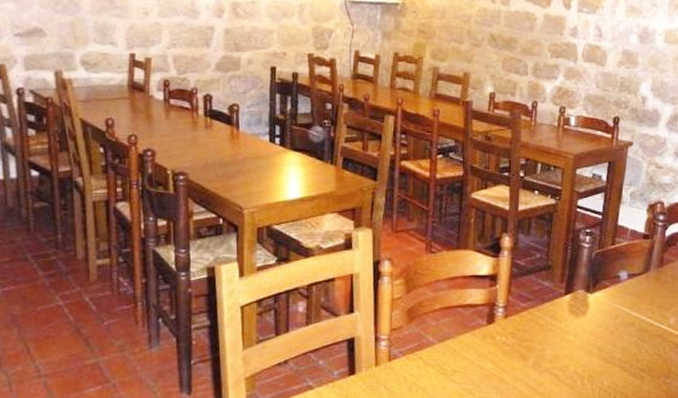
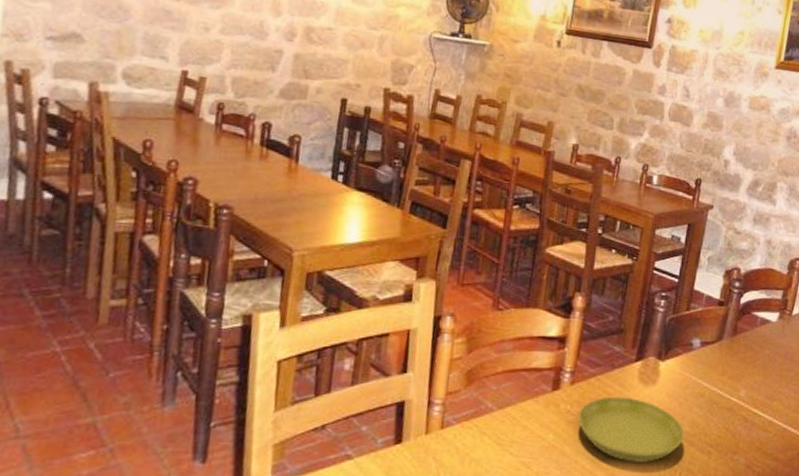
saucer: none [514,328,616,389] -> present [578,396,684,464]

